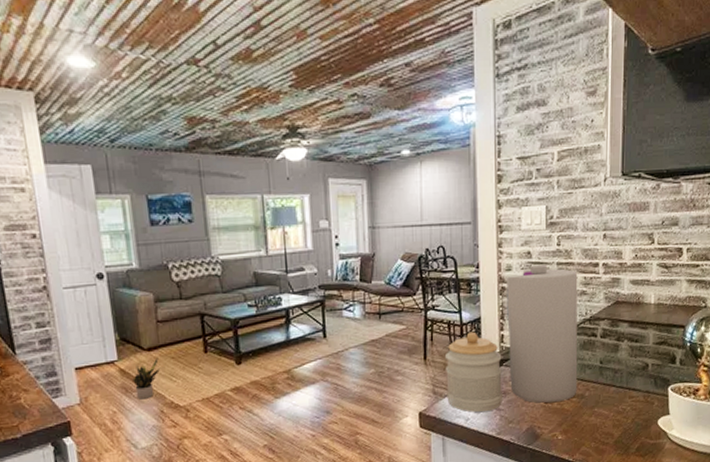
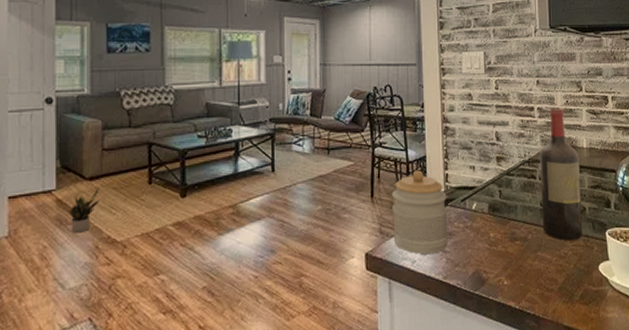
paper towel holder: present [507,264,578,403] -> none [450,106,520,246]
wine bottle: none [601,262,646,397] -> present [540,108,583,241]

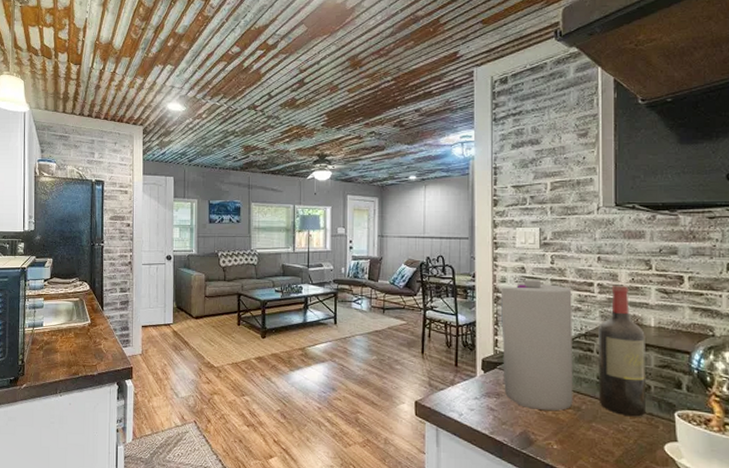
potted plant: present [69,187,99,233] -> none [182,324,203,357]
jar: present [391,170,448,255] -> none [440,333,496,410]
paper towel holder: none [450,106,520,246] -> present [501,279,573,411]

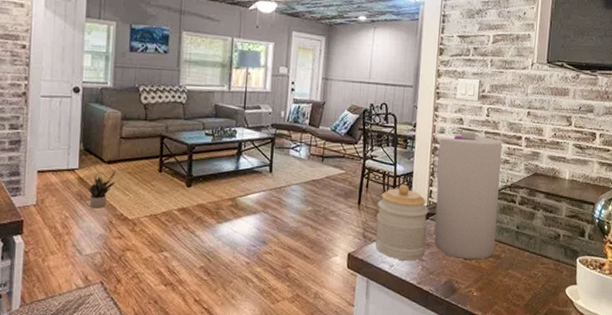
potted plant: none [182,324,203,357] -> present [89,170,116,208]
jar: none [440,333,496,410] -> present [375,184,429,261]
wine bottle: present [598,285,647,417] -> none [516,139,560,263]

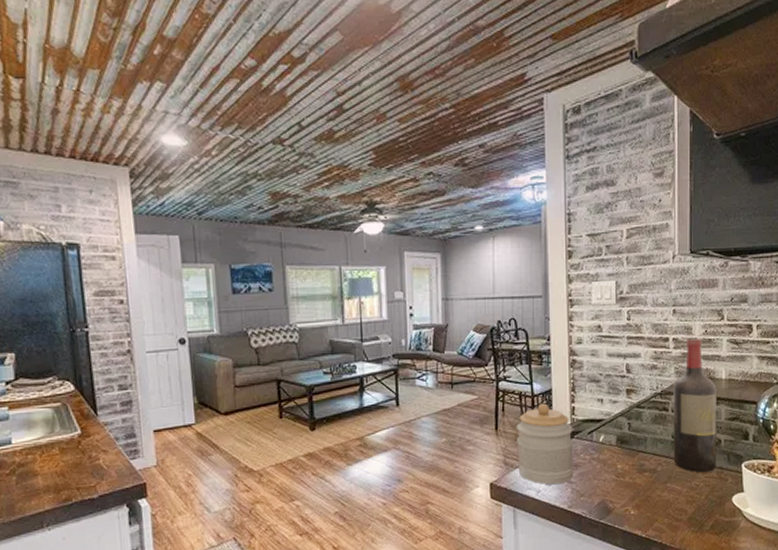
potted plant: present [89,170,116,208] -> none [209,421,235,463]
paper towel holder: present [434,131,503,260] -> none [578,338,650,477]
wine bottle: none [516,139,560,263] -> present [673,338,717,473]

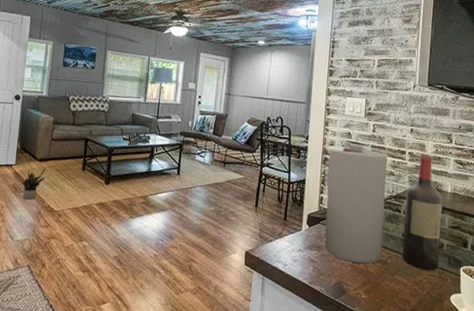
potted plant: none [209,421,235,463] -> present [22,167,46,200]
jar: present [516,403,574,485] -> none [270,190,320,262]
paper towel holder: none [578,338,650,477] -> present [324,144,388,264]

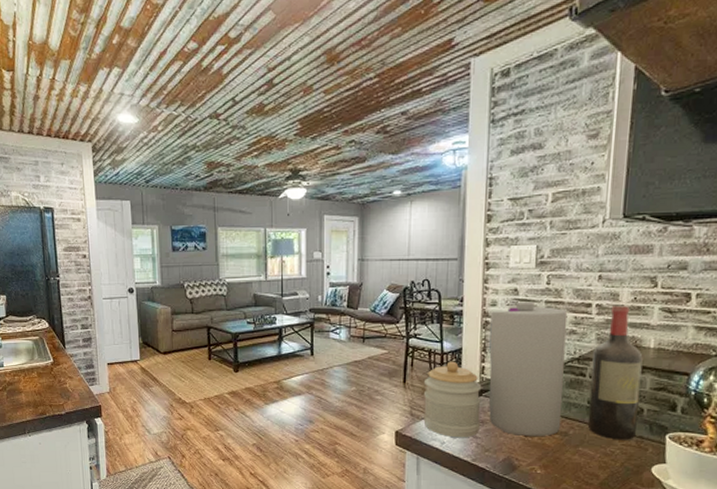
potted plant: present [22,167,46,200] -> none [150,360,172,394]
jar: none [270,190,320,262] -> present [423,361,482,438]

